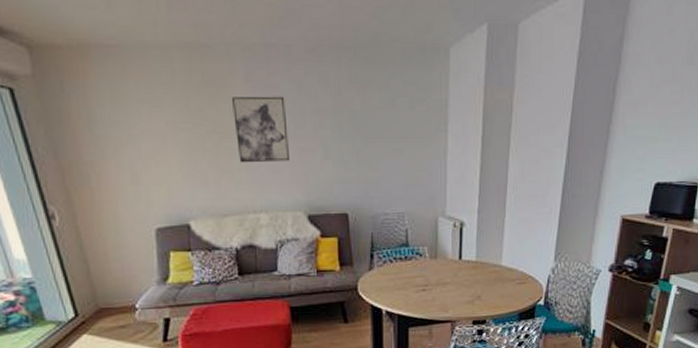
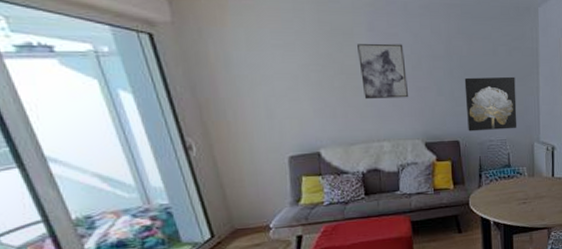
wall art: none [356,135,419,203] -> present [464,76,517,132]

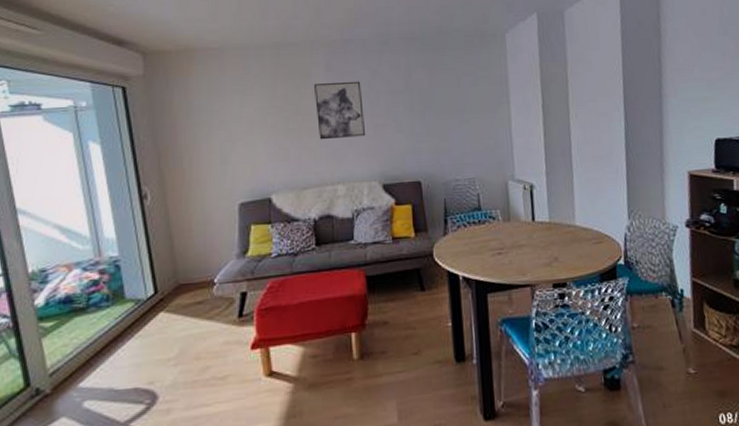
wall art: present [464,76,517,132] -> none [425,107,487,171]

